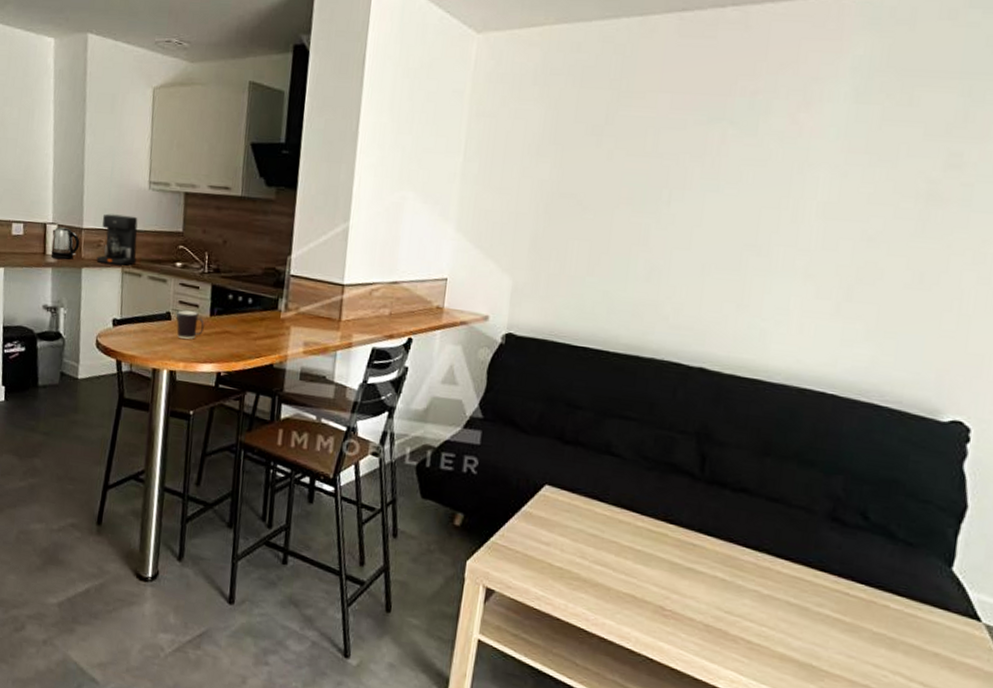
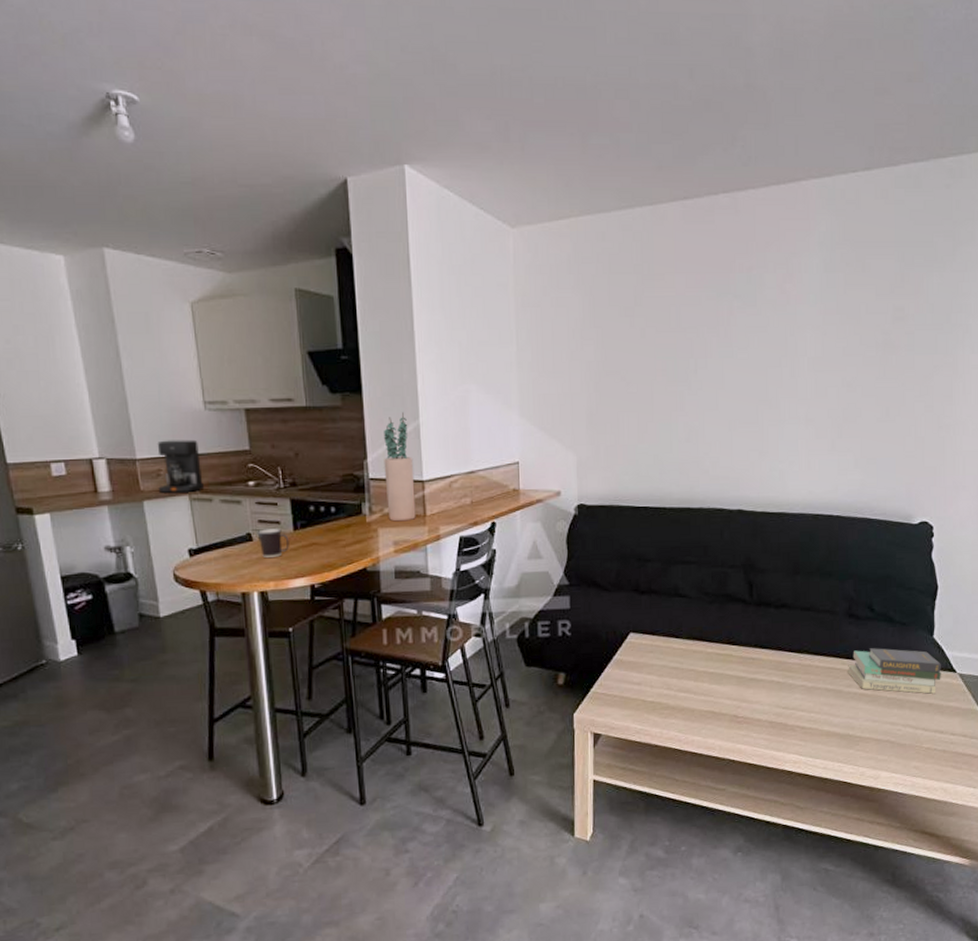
kettle: present [50,227,80,260] -> none [100,461,136,496]
vase: none [303,211,337,324] -> present [384,411,416,522]
books: none [820,563,959,642] -> present [848,648,941,694]

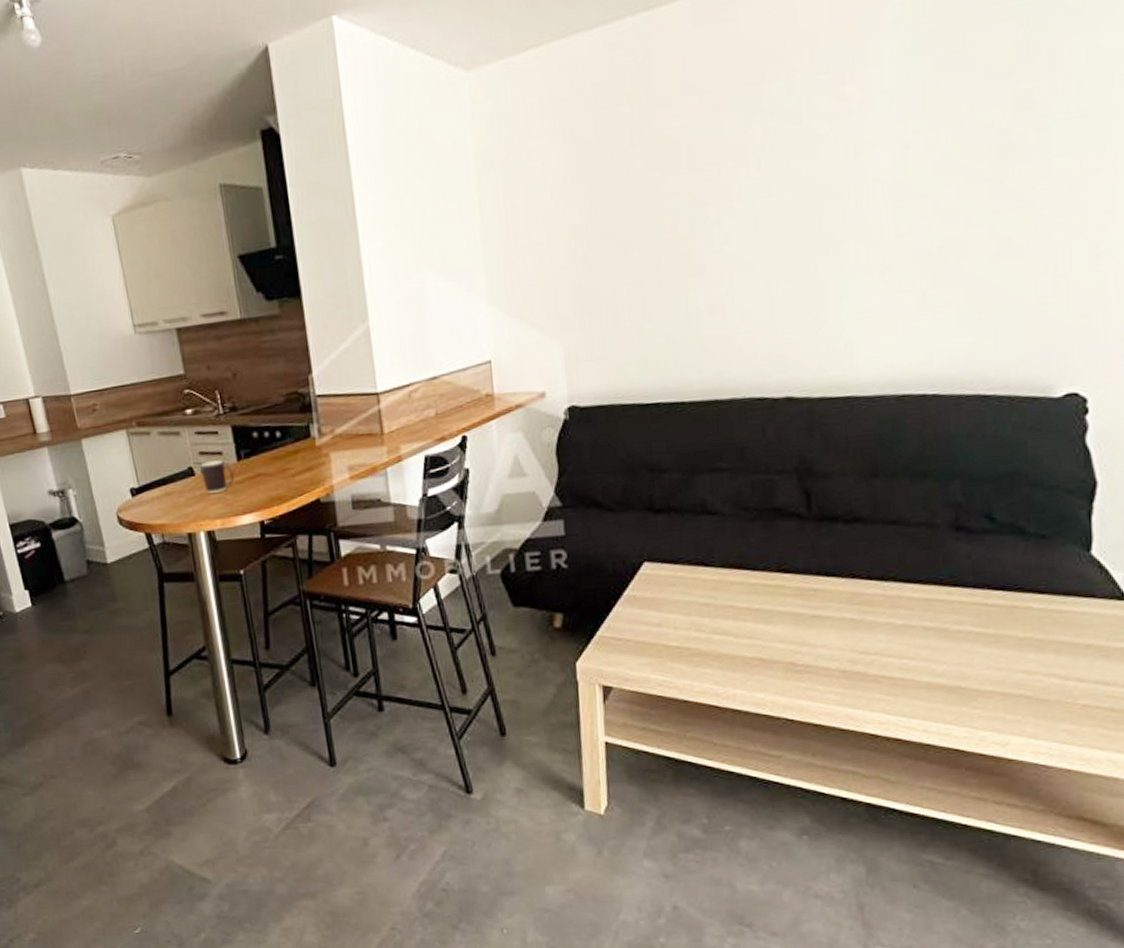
coffee maker: present [158,439,204,493] -> none [91,368,140,429]
vase: present [384,411,416,522] -> none [329,313,372,444]
books: present [848,648,941,694] -> none [956,570,1105,632]

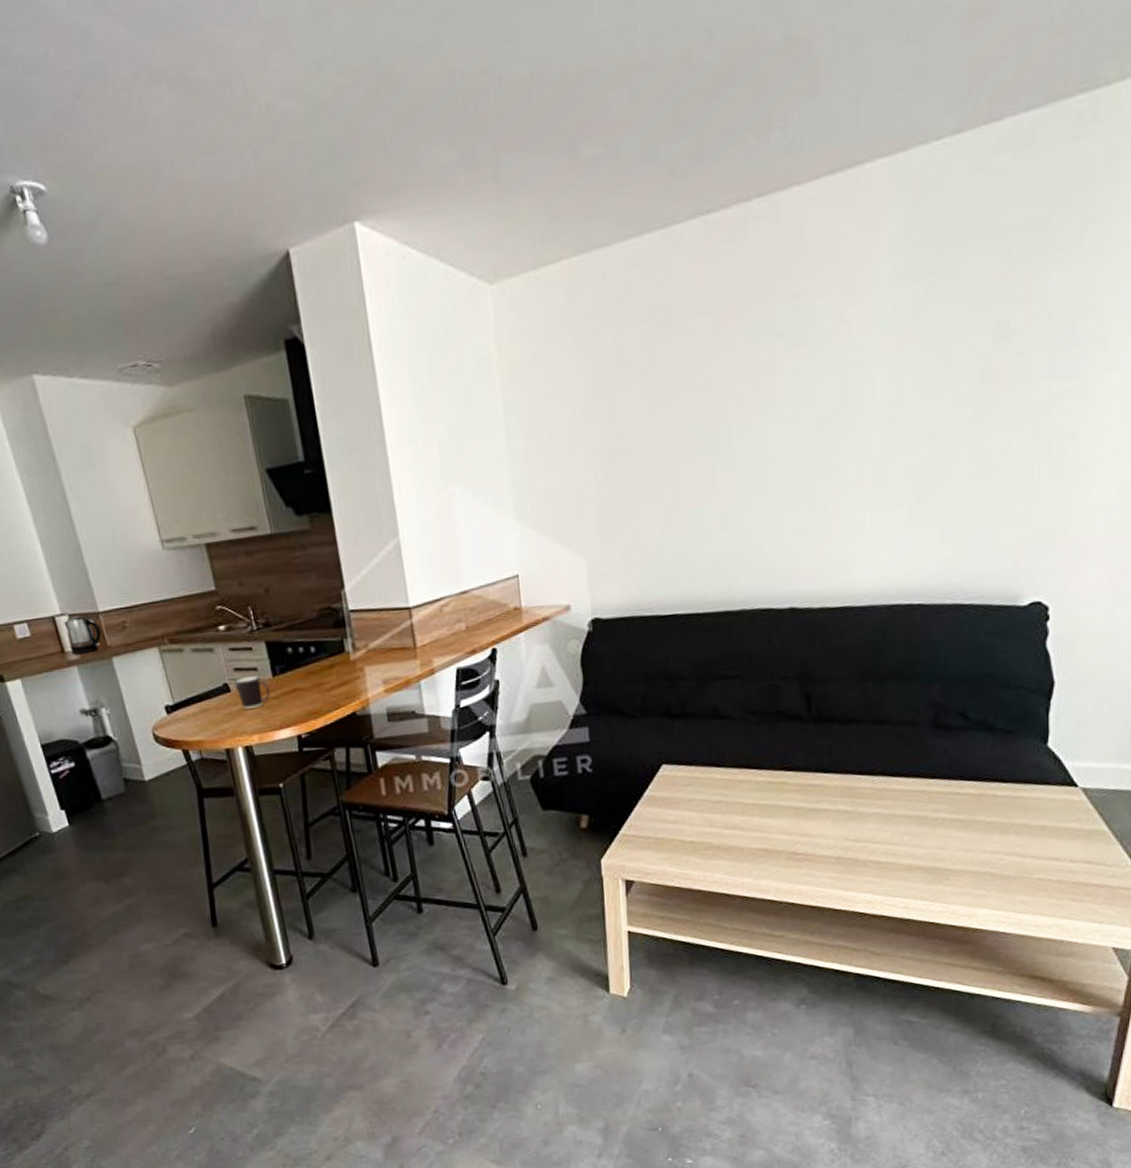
kettle: none [37,398,73,437] -> present [63,616,102,655]

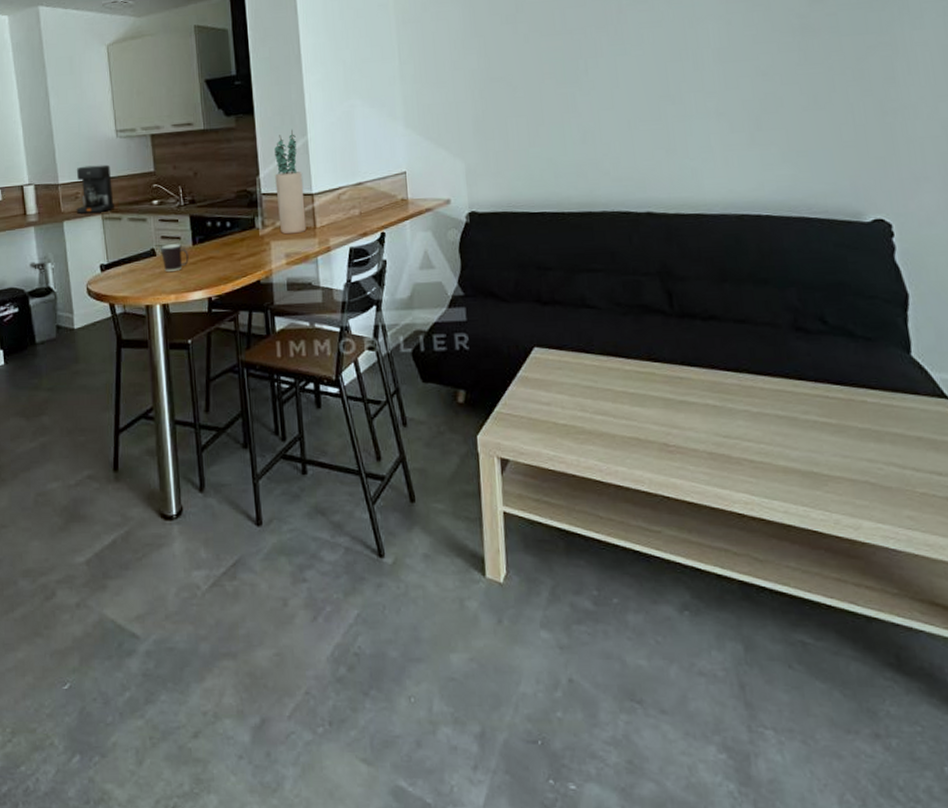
kettle: present [63,616,102,655] -> none [30,186,58,218]
coffee maker: none [119,584,172,647] -> present [76,164,114,214]
vase: none [360,528,405,658] -> present [274,129,307,235]

